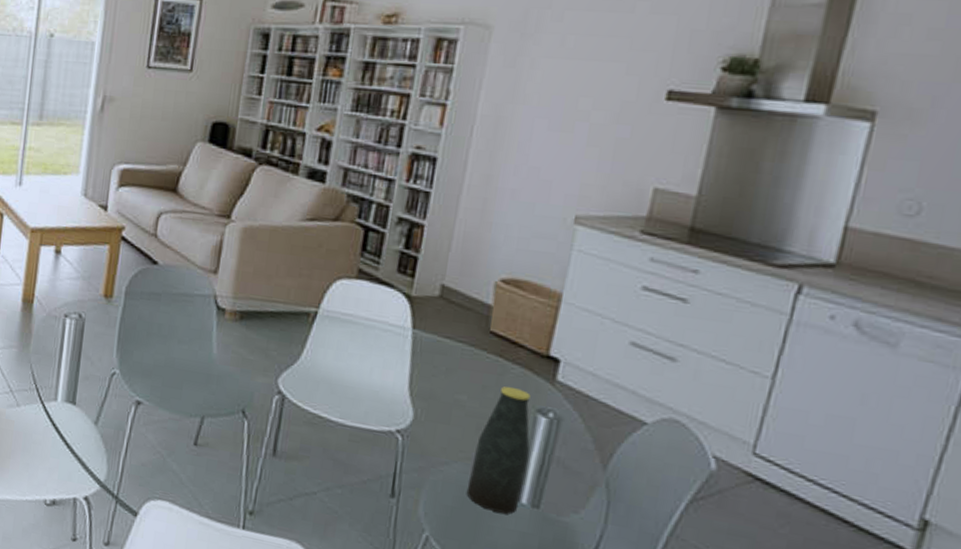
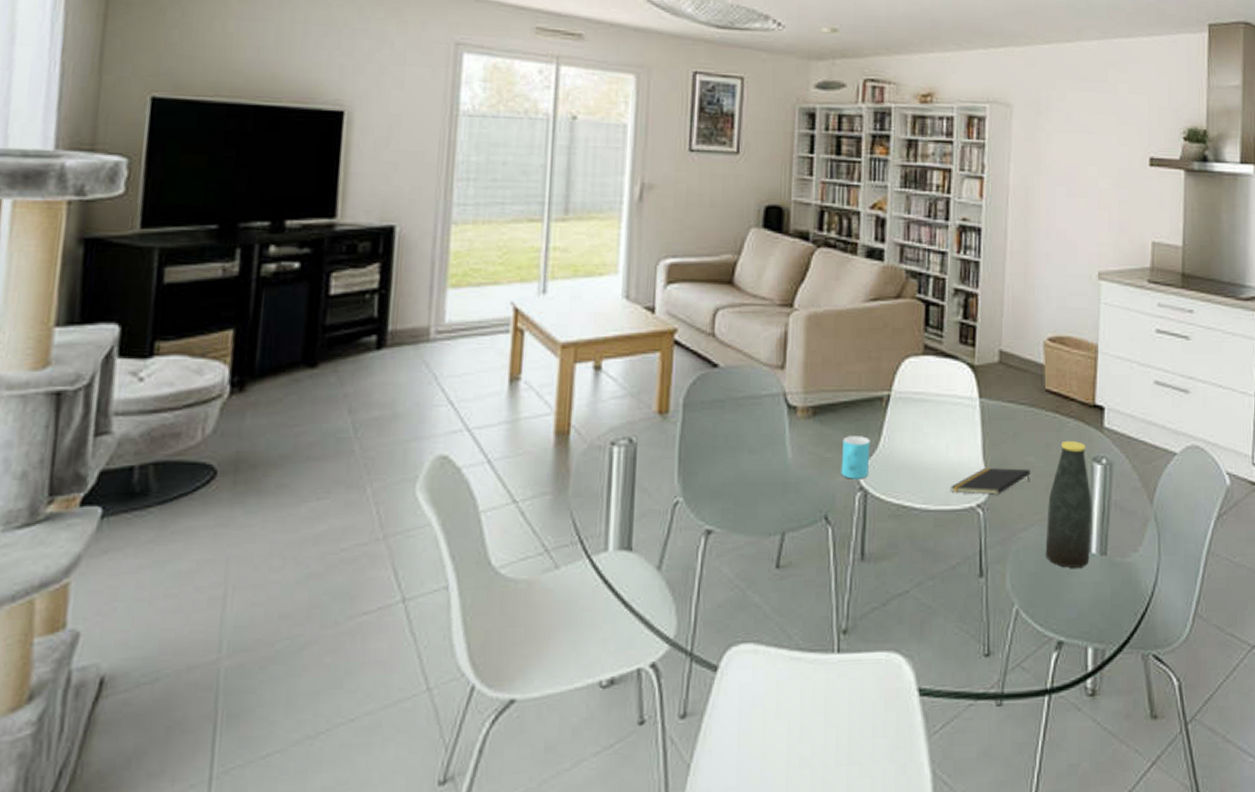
cup: none [261,343,293,385] -> present [841,436,870,479]
notepad: none [370,397,461,425] -> present [951,468,1030,495]

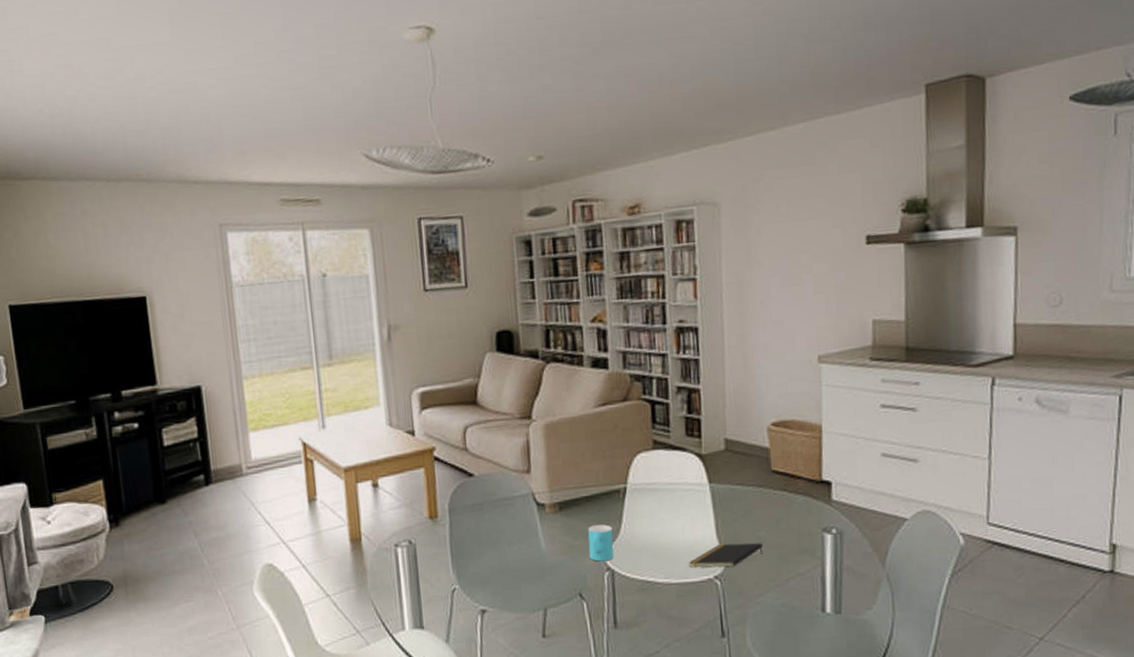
bottle: present [1045,441,1093,568] -> none [781,515,825,626]

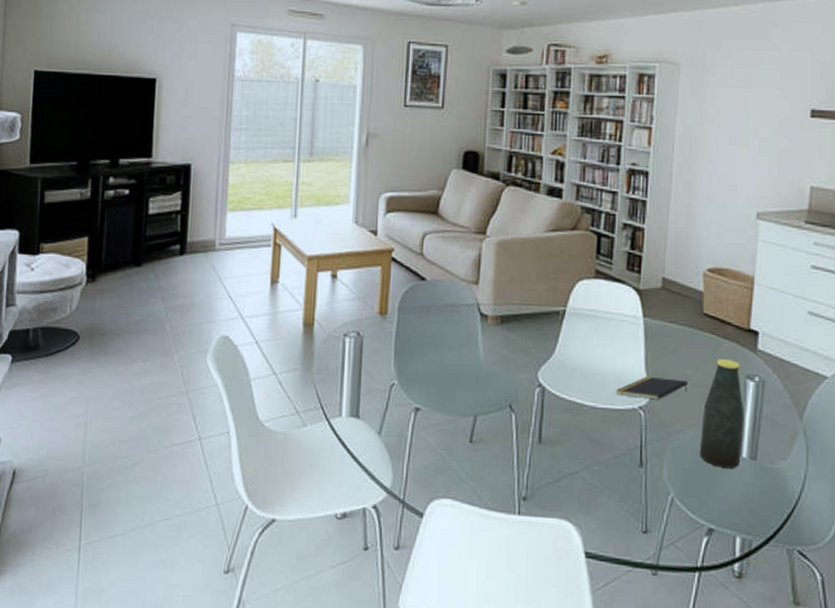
cup: present [588,524,614,562] -> none [523,342,548,378]
bottle: none [781,515,825,626] -> present [699,359,744,468]

